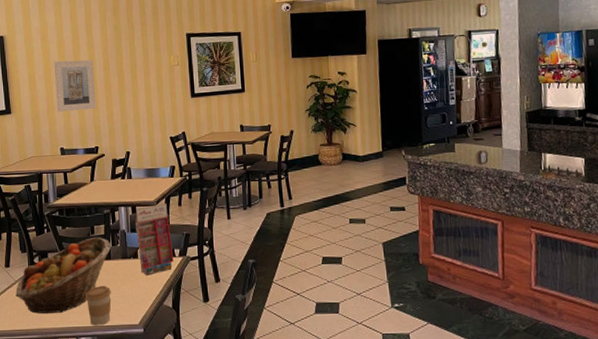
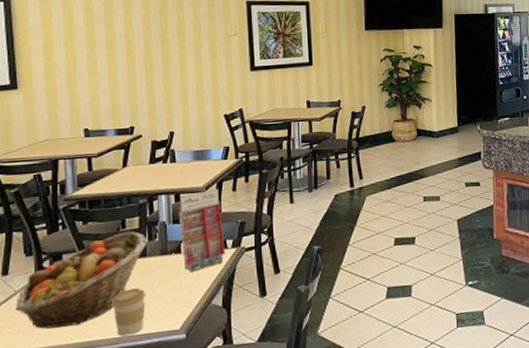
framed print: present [54,60,97,112] -> none [78,27,133,87]

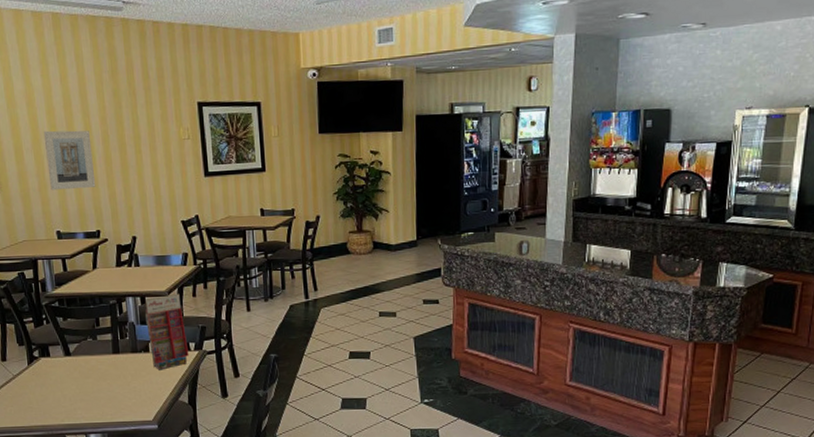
fruit basket: present [15,231,148,329] -> none [15,330,120,411]
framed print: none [78,27,133,87] -> present [43,130,96,191]
coffee cup: present [112,288,146,337] -> none [93,381,122,422]

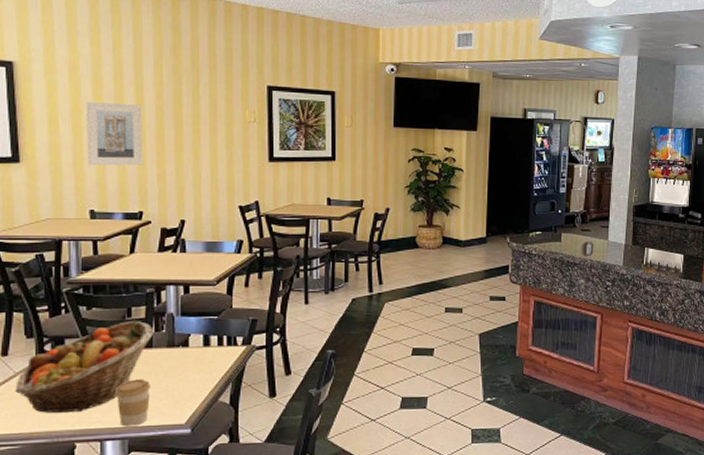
fruit basket: none [15,330,120,411] -> present [15,321,154,414]
coffee cup: none [93,381,122,422] -> present [115,379,151,427]
gift box: present [145,293,189,370] -> none [188,283,235,367]

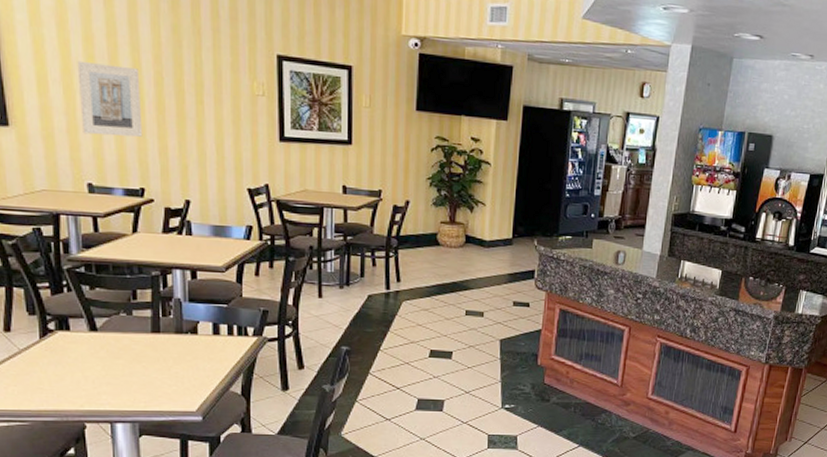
fruit basket: present [15,321,154,414] -> none [20,304,162,394]
coffee cup: present [115,379,151,427] -> none [123,364,160,411]

